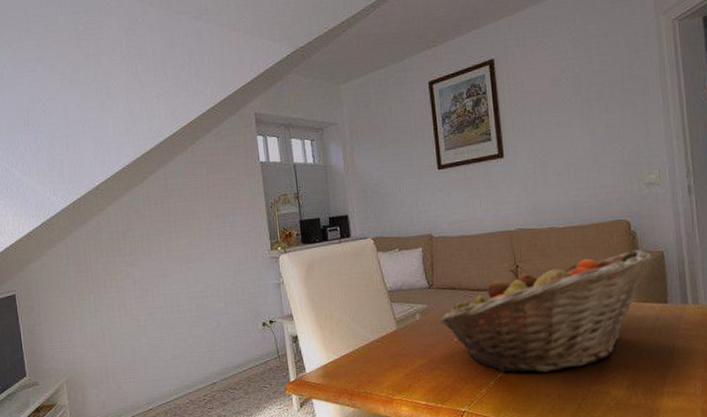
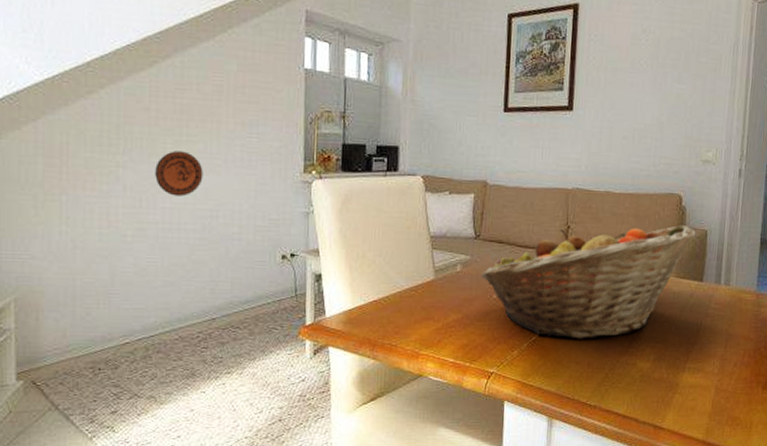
decorative plate: none [155,246,192,284] -> present [155,151,203,197]

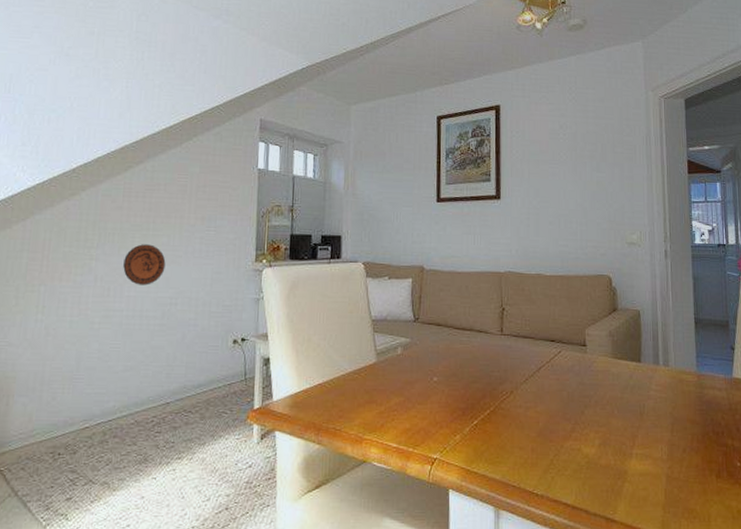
fruit basket: present [481,224,696,339] -> none [421,305,629,423]

